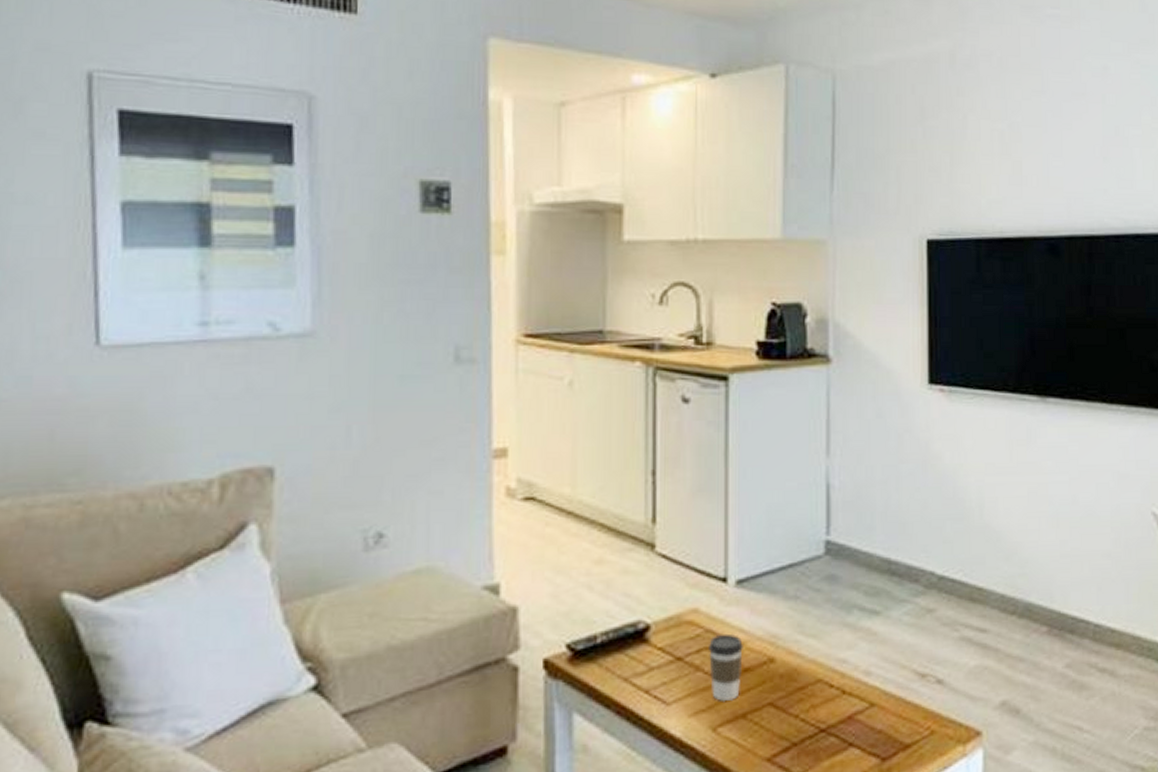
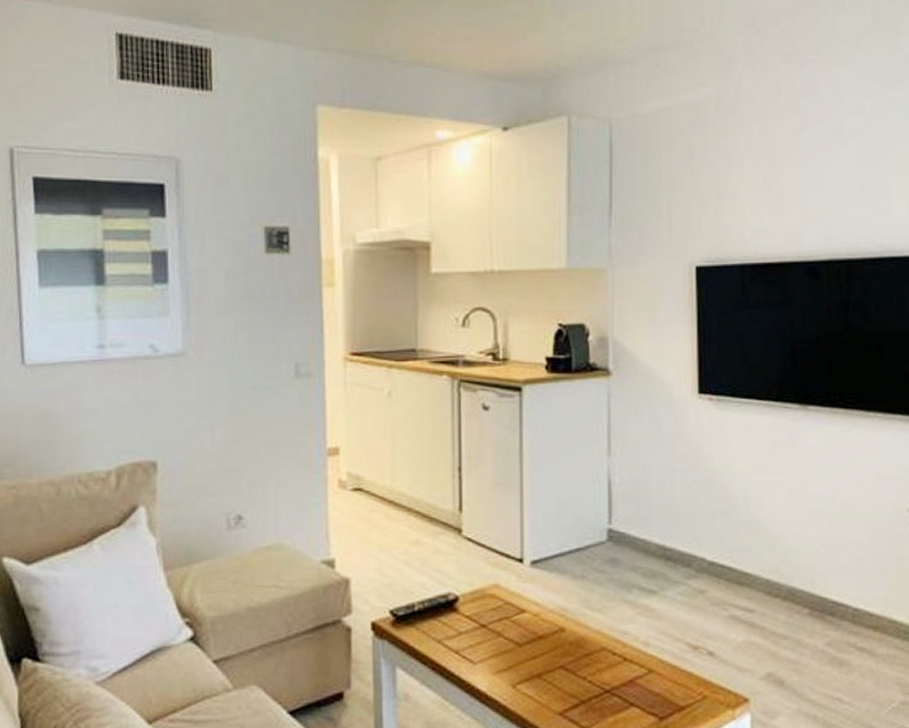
coffee cup: present [707,633,743,702] -> none [507,606,538,664]

